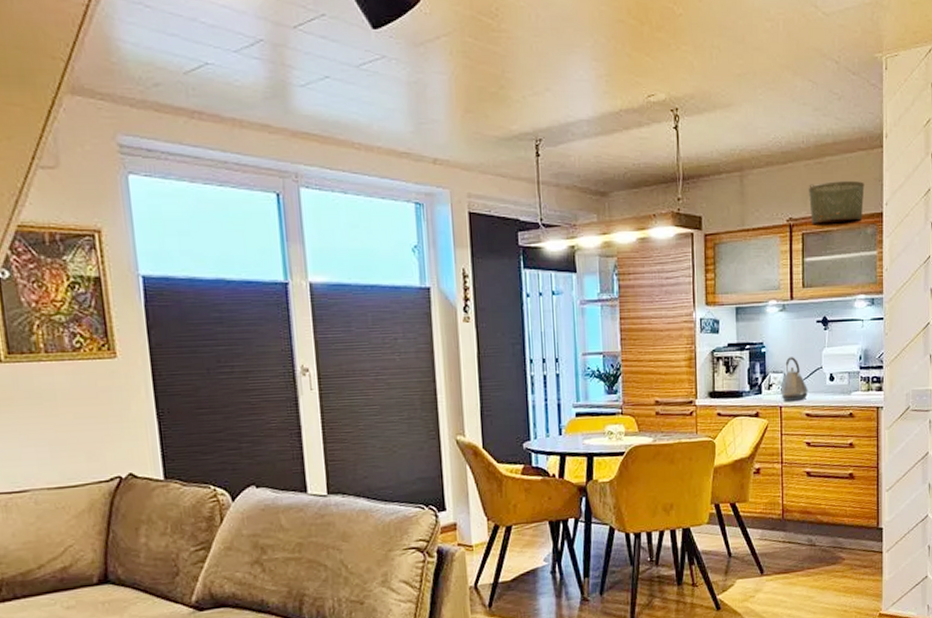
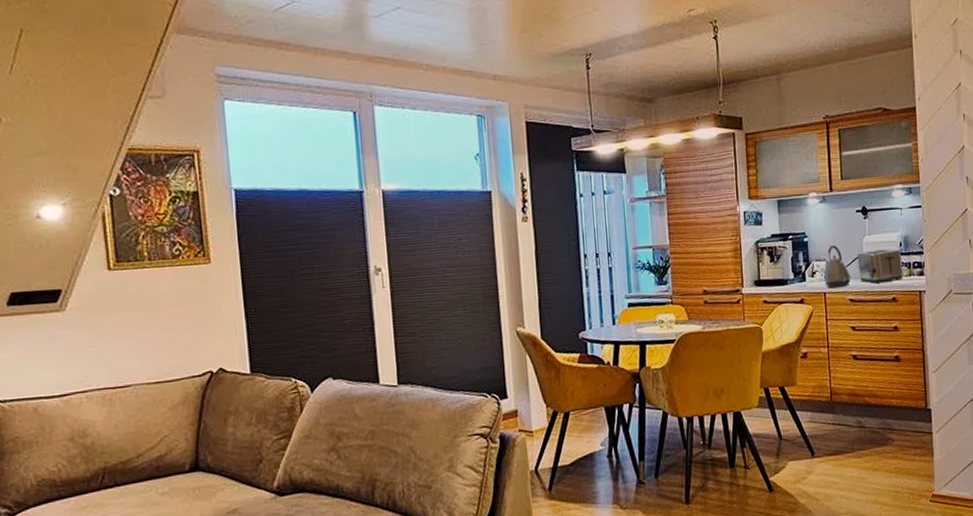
basket: present [809,181,865,227] -> none [843,79,897,123]
toaster: none [815,362,862,398] -> present [857,249,903,284]

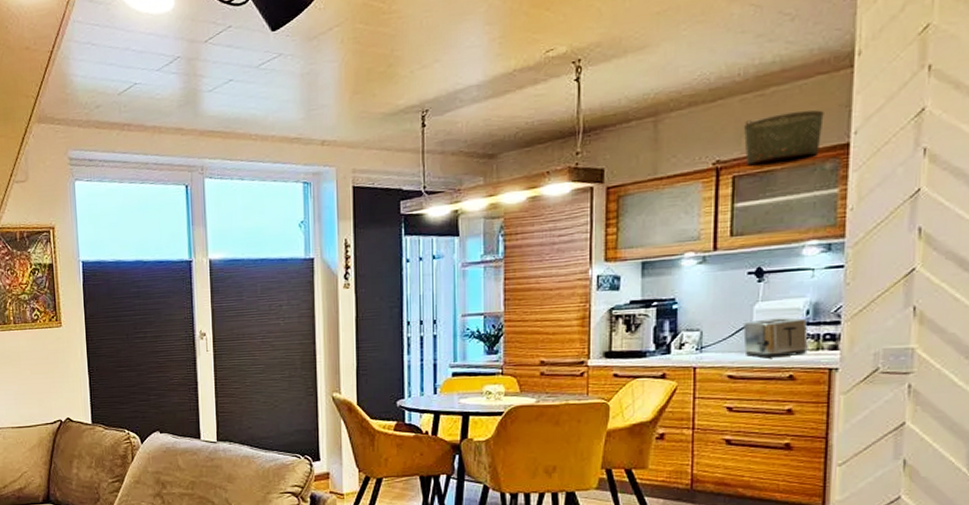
kettle: present [823,245,851,288] -> none [694,313,733,363]
basket: none [843,79,897,123] -> present [744,110,824,168]

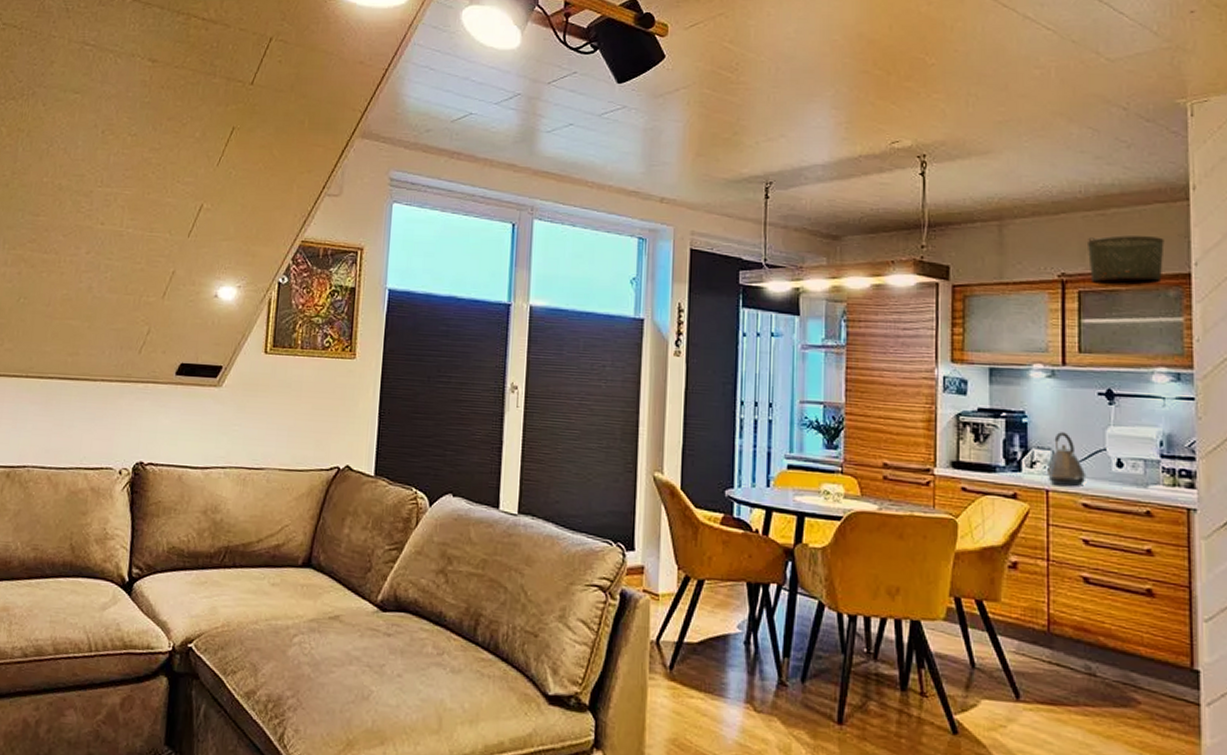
kettle: none [694,313,733,363] -> present [1046,432,1087,487]
toaster: present [743,317,808,358] -> none [1096,445,1164,490]

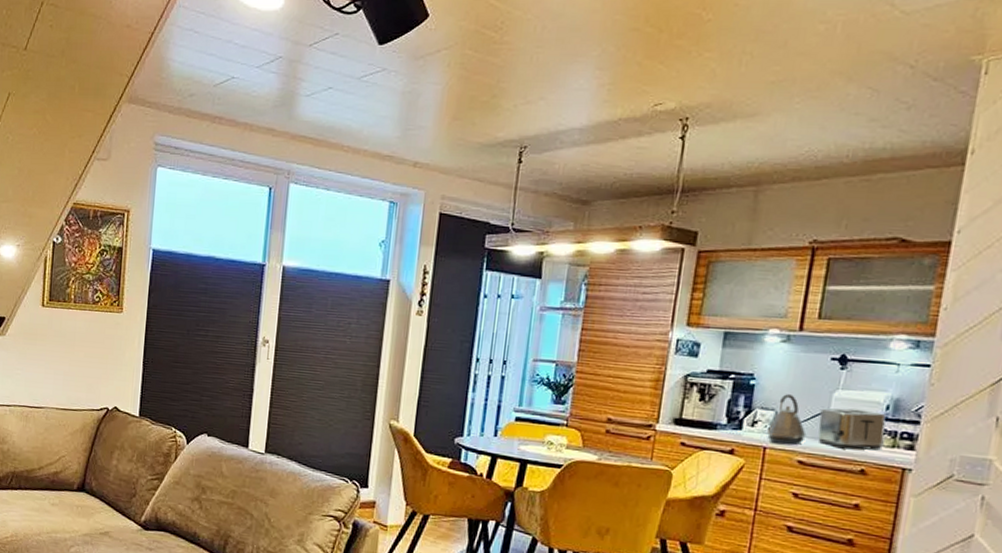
basket: present [1088,235,1165,286] -> none [843,202,930,254]
toaster: none [1096,445,1164,490] -> present [818,407,886,450]

